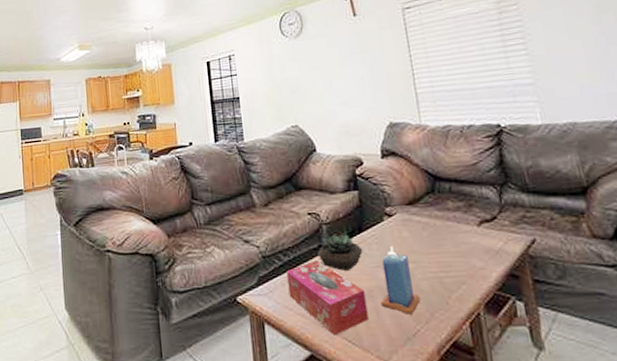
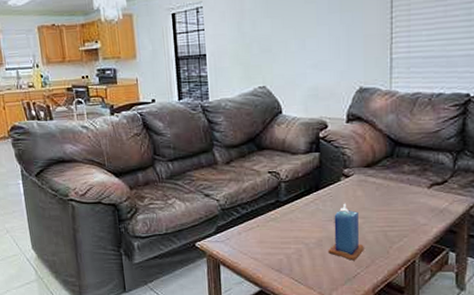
tissue box: present [286,260,369,336] -> none [243,214,315,276]
succulent plant: present [317,234,363,271] -> none [274,191,318,223]

